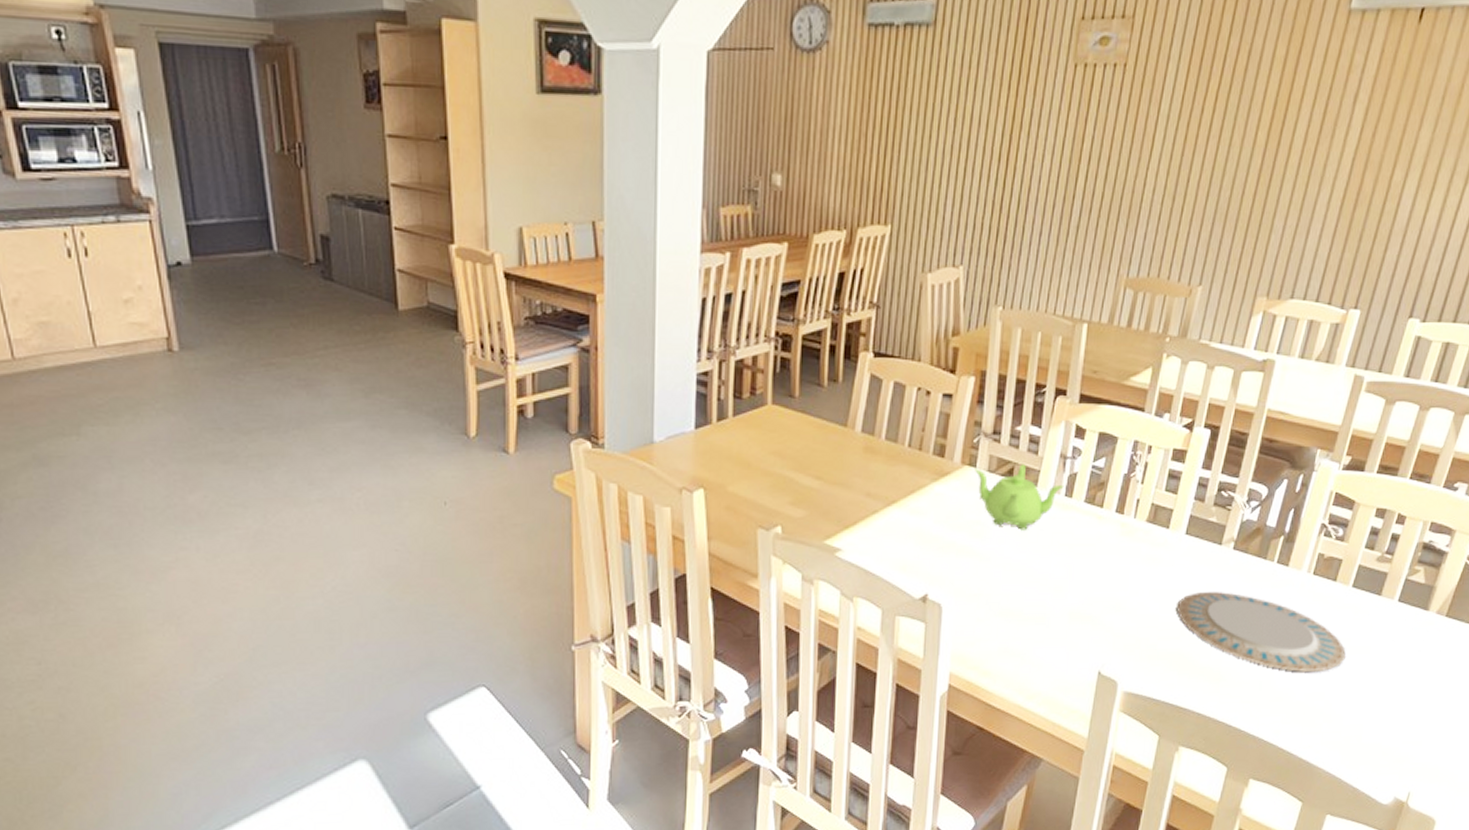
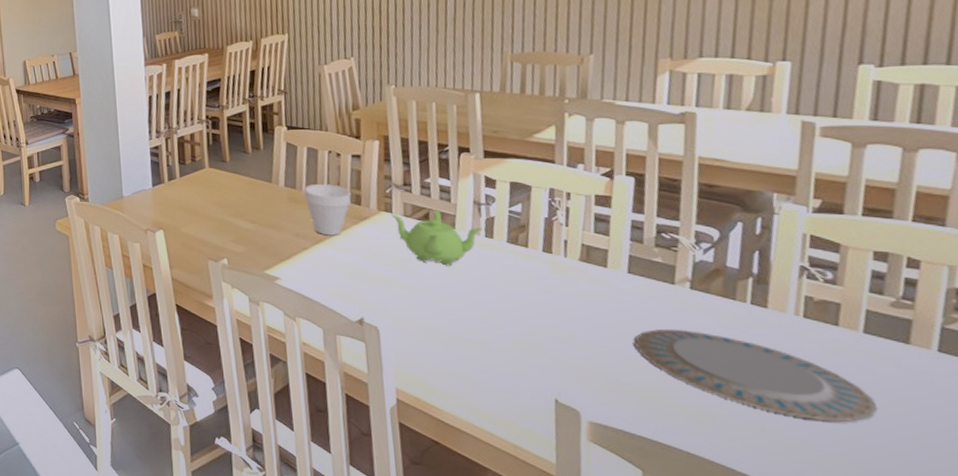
cup: none [883,430,936,495] -> present [304,184,352,236]

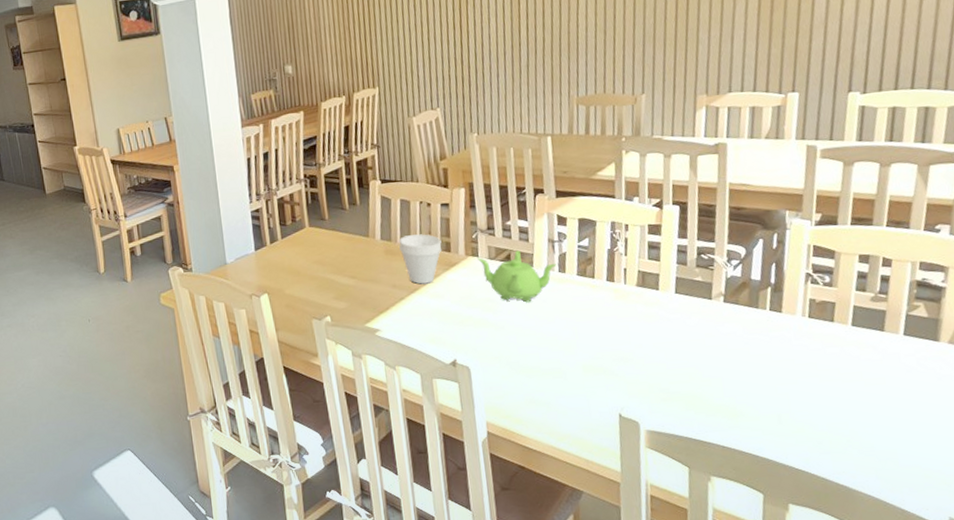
plate: present [634,329,877,422] -> none [681,339,861,405]

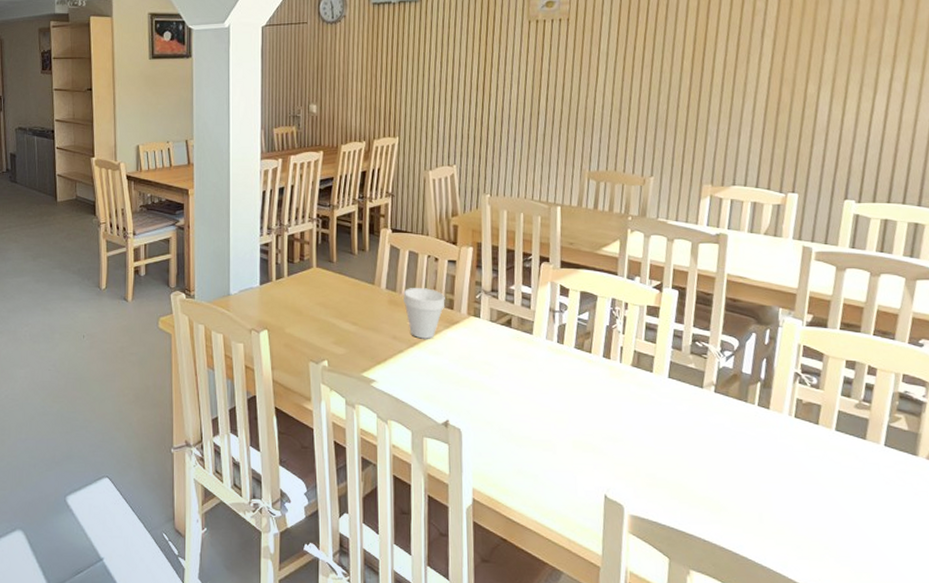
teapot: present [478,250,557,303] -> none [479,316,556,370]

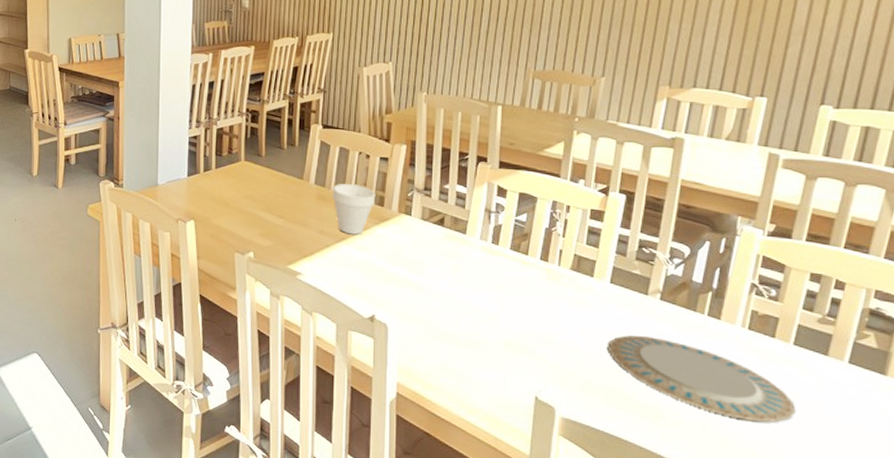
plate: none [669,429,841,509] -> present [608,335,795,423]

